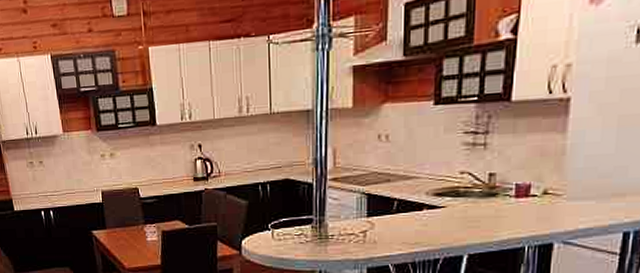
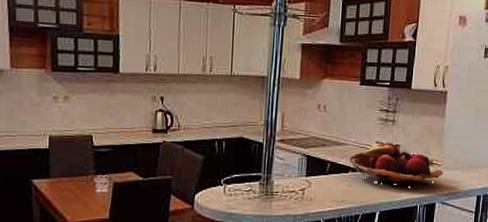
fruit basket: none [422,171,566,225] -> present [348,143,444,188]

